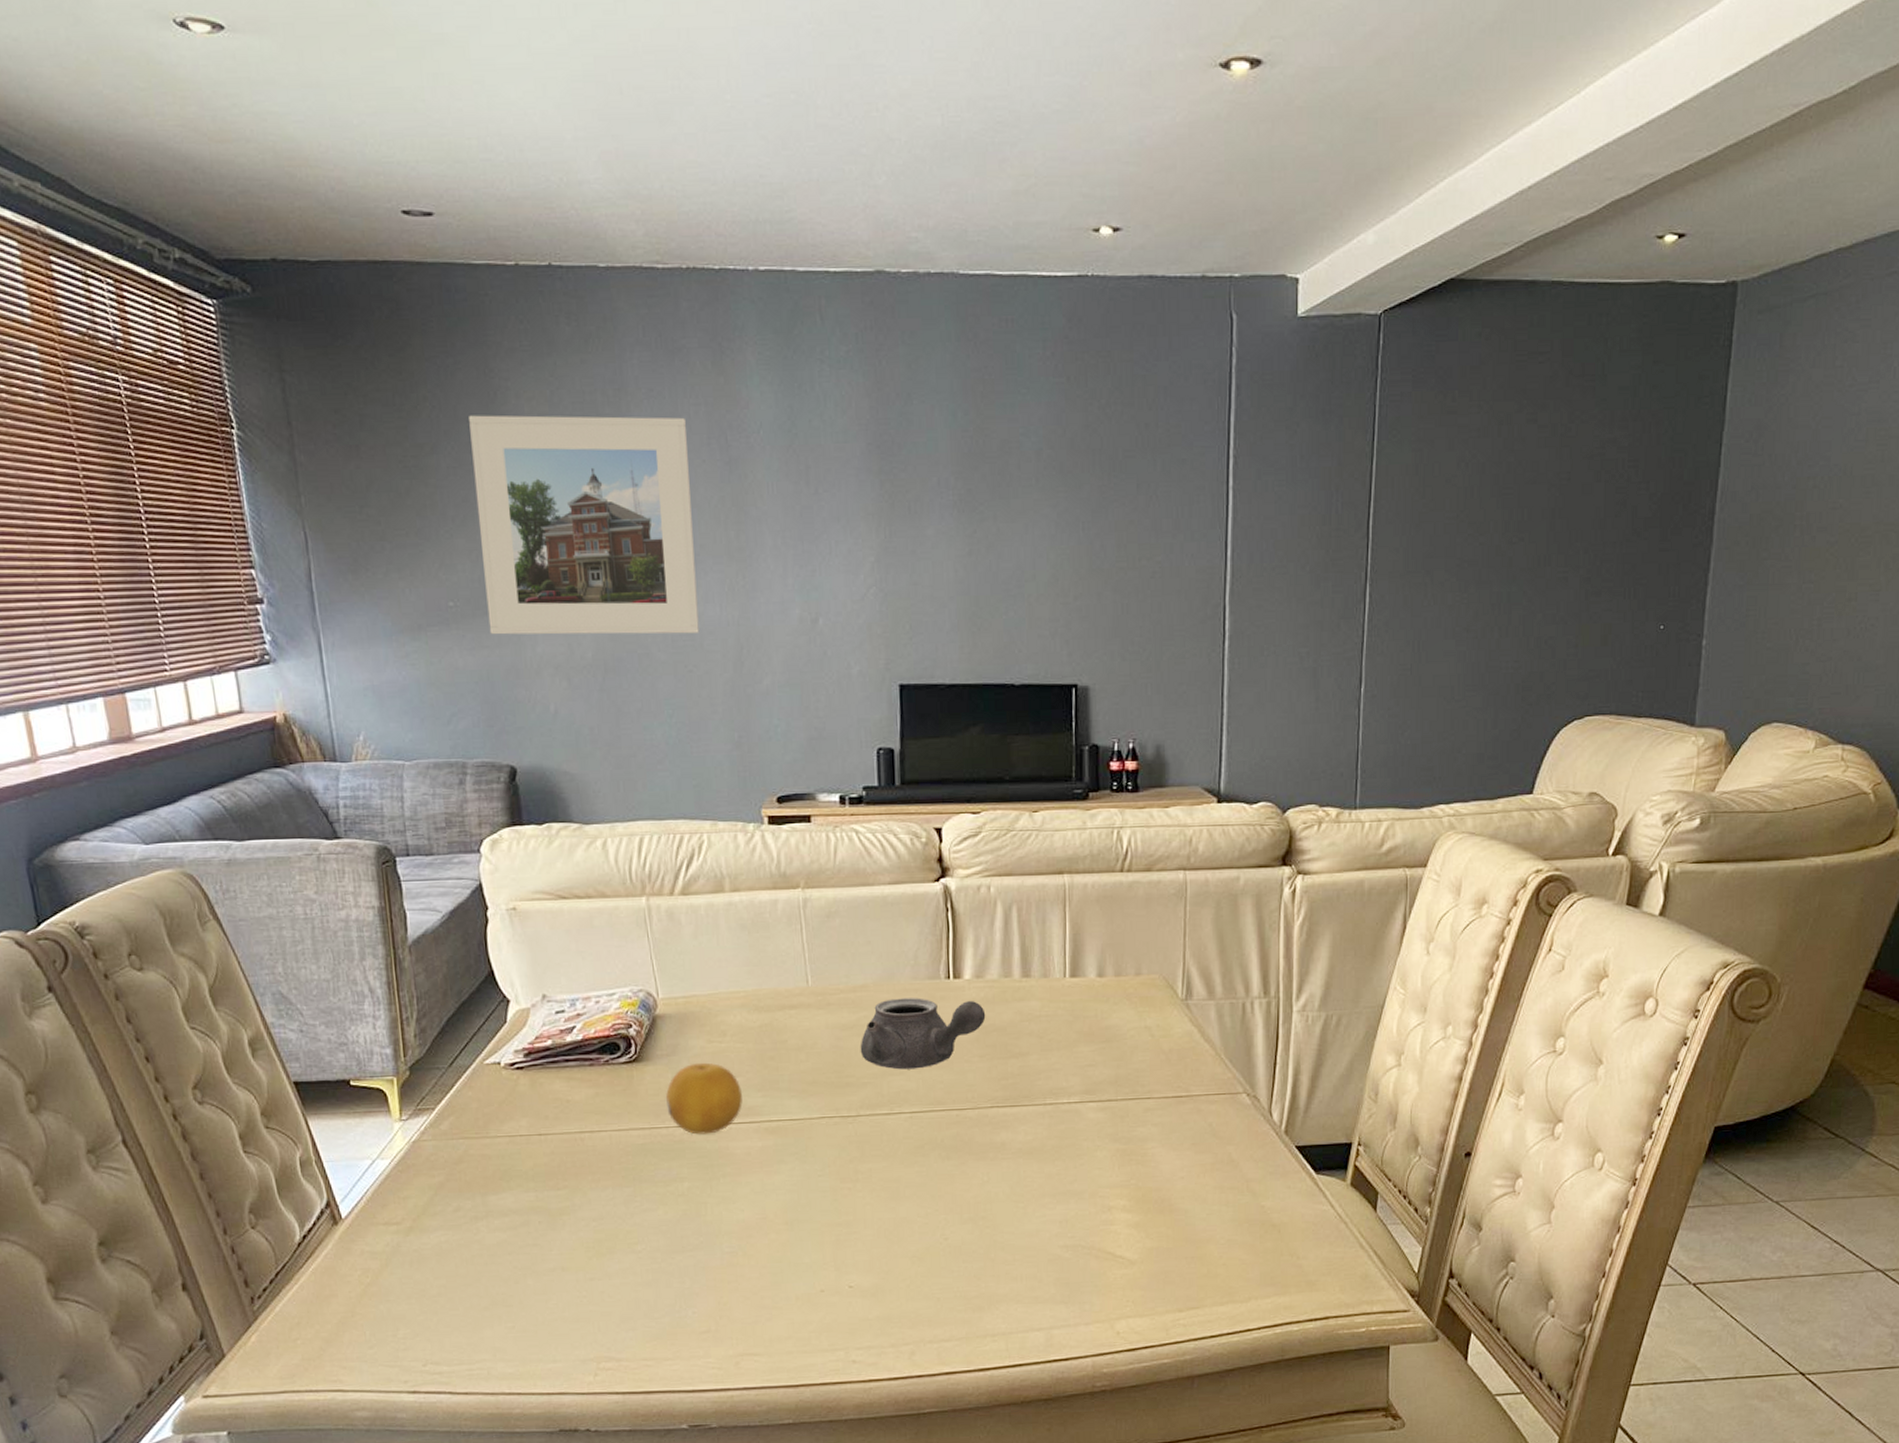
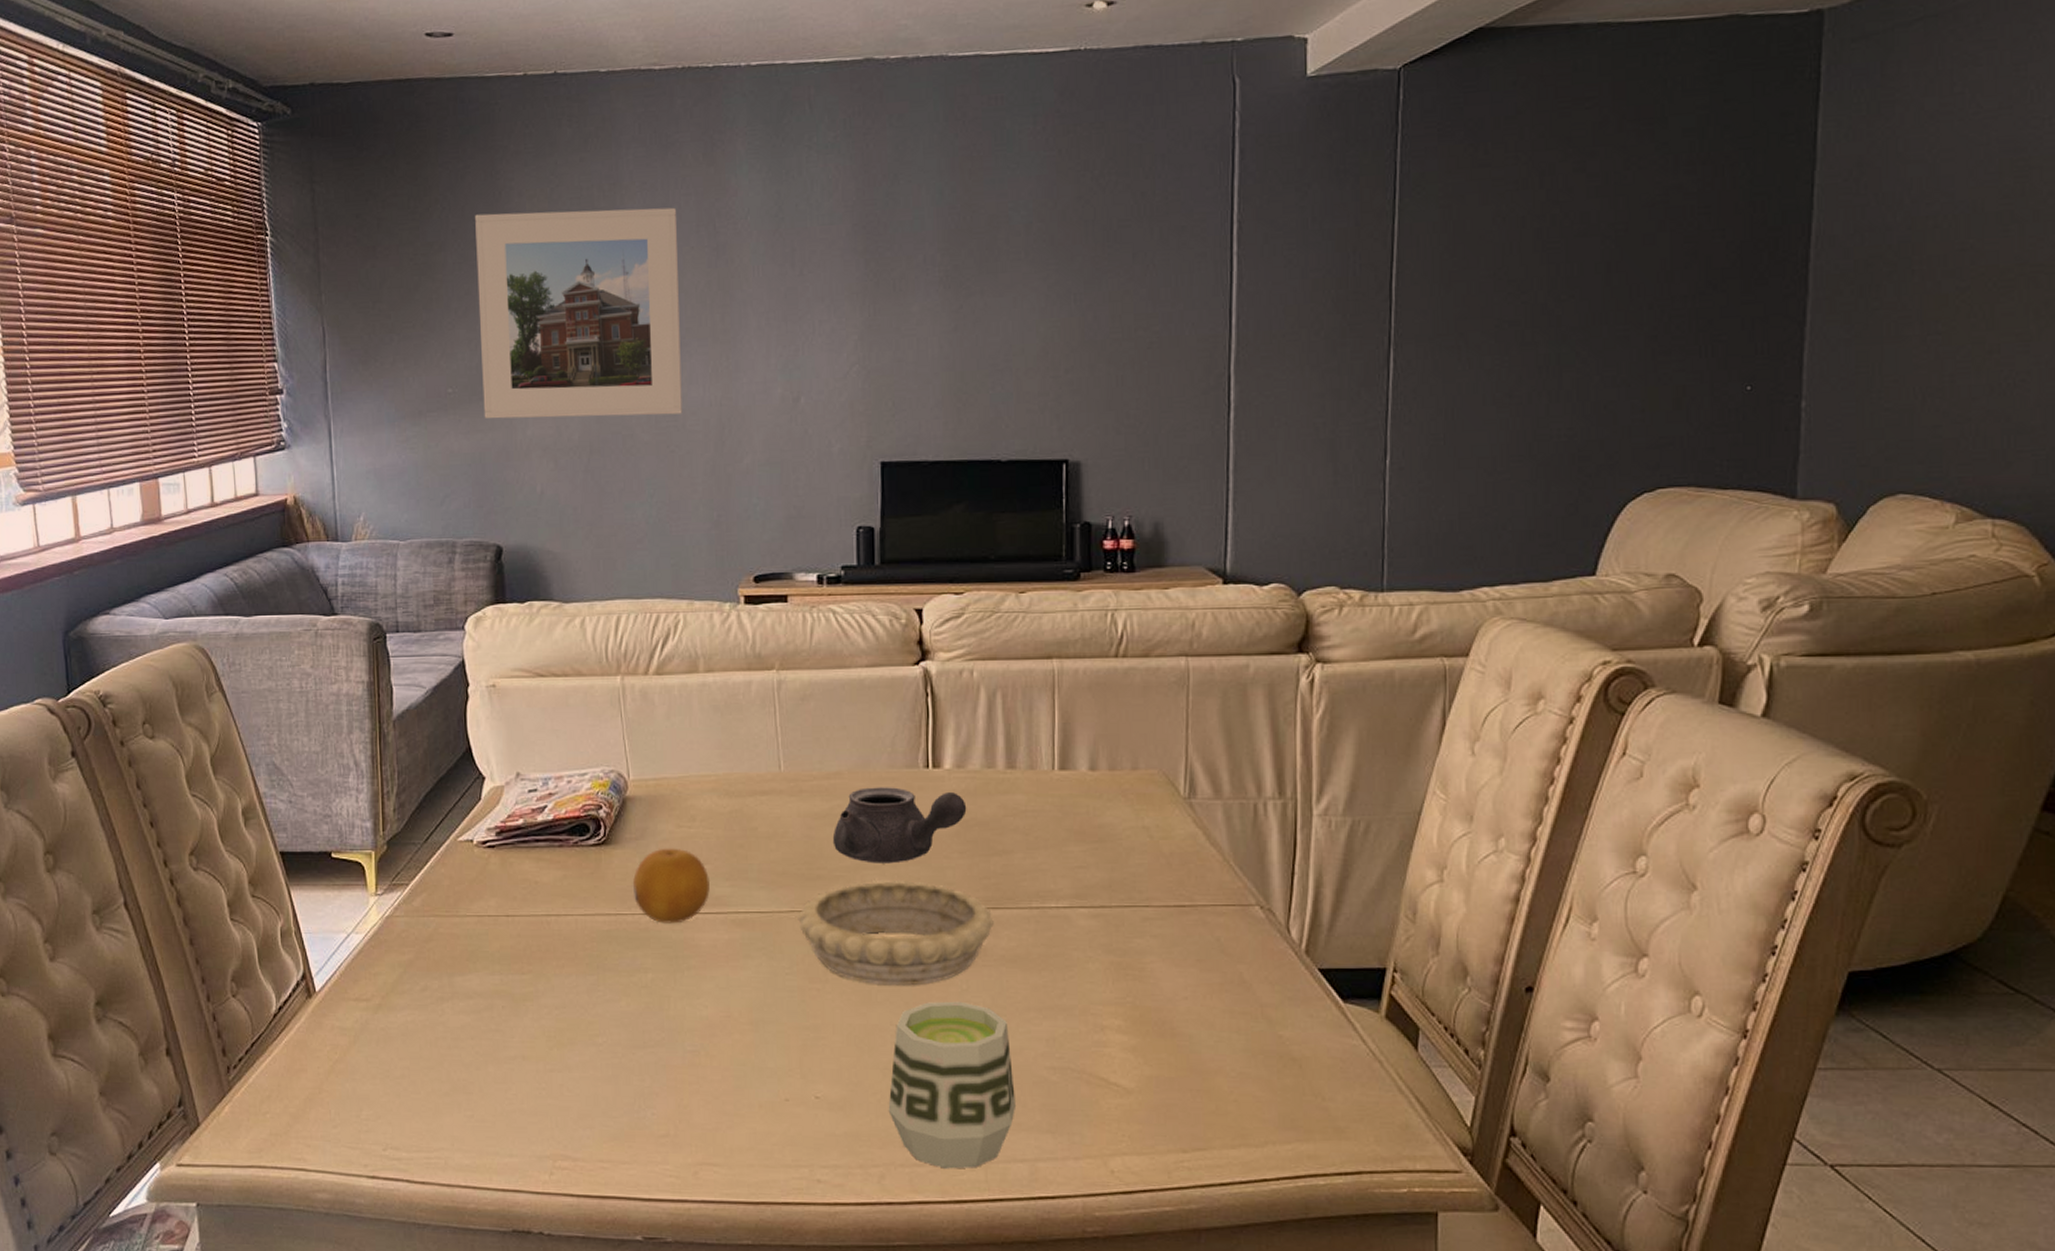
decorative bowl: none [828,1085,1012,1181] -> present [798,881,994,986]
cup: none [917,1192,1034,1342] -> present [888,1001,1017,1169]

